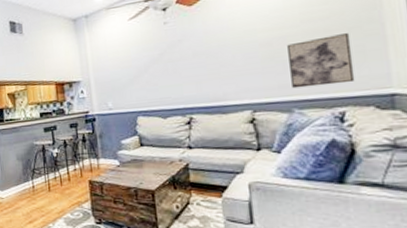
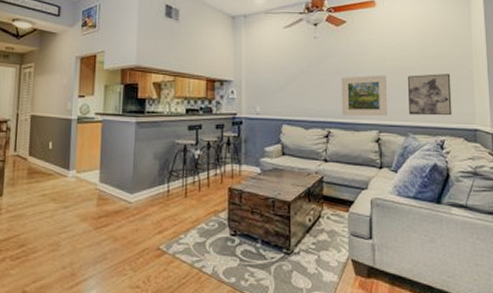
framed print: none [201,48,264,99] -> present [342,75,388,116]

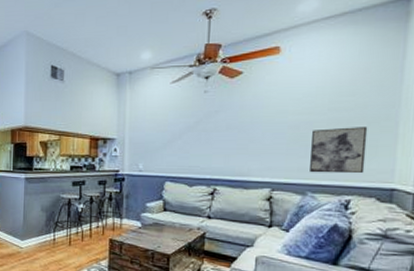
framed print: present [342,75,388,116] -> none [231,130,287,174]

